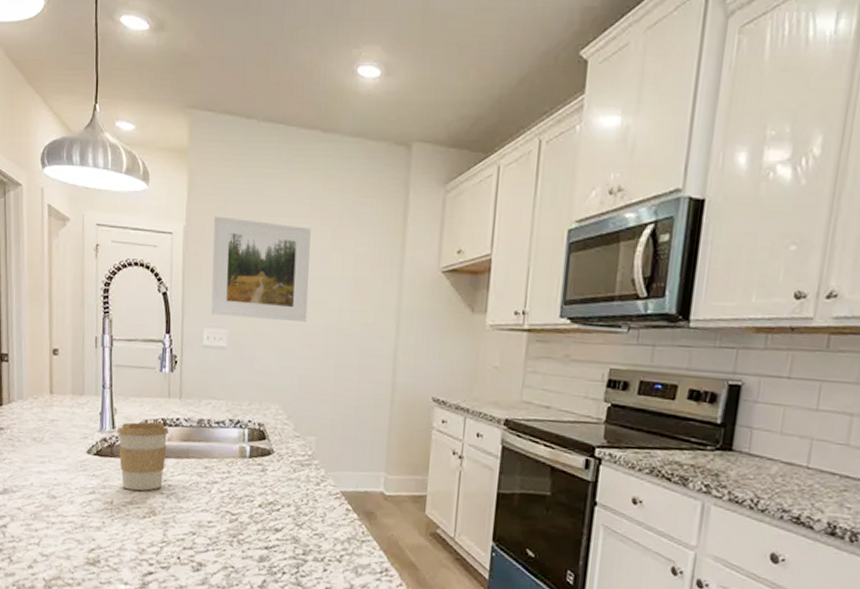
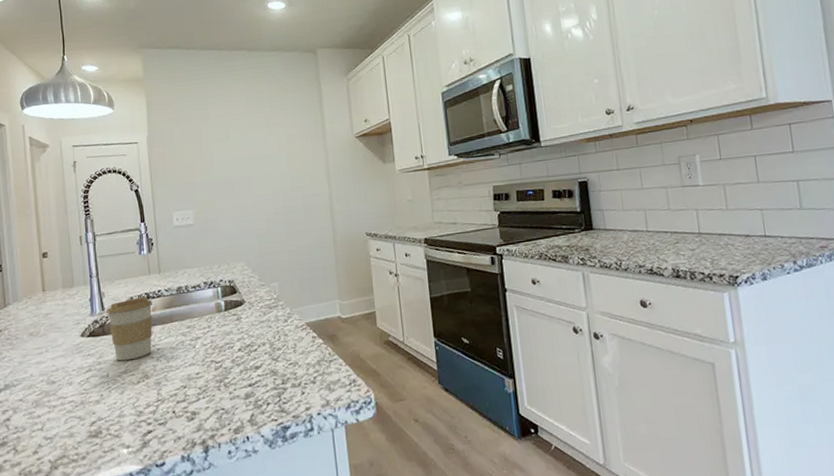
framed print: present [210,216,311,322] -> none [170,121,257,201]

